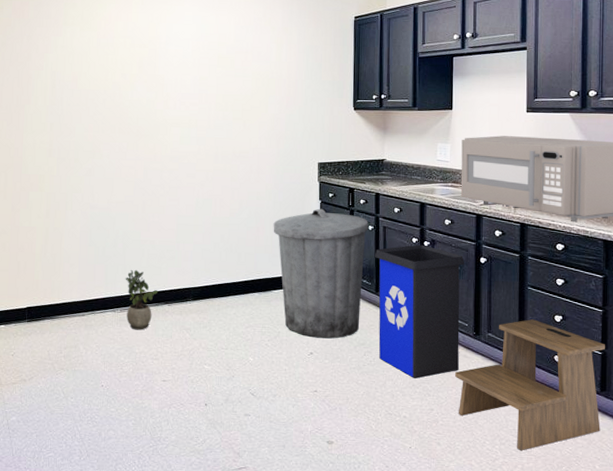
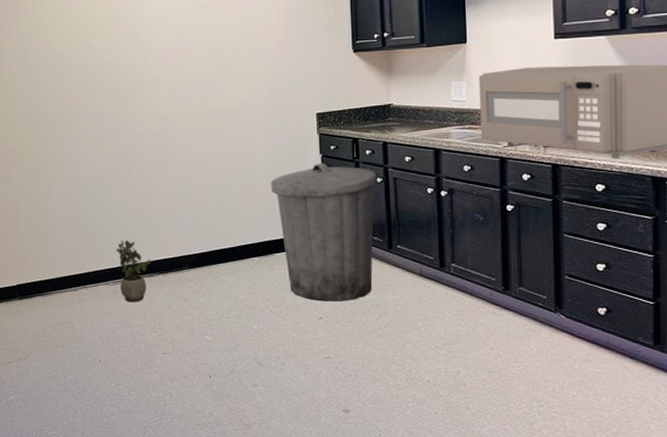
recycling bin: present [374,244,464,378] -> none [385,194,488,340]
step stool: present [455,319,605,451] -> none [483,270,658,413]

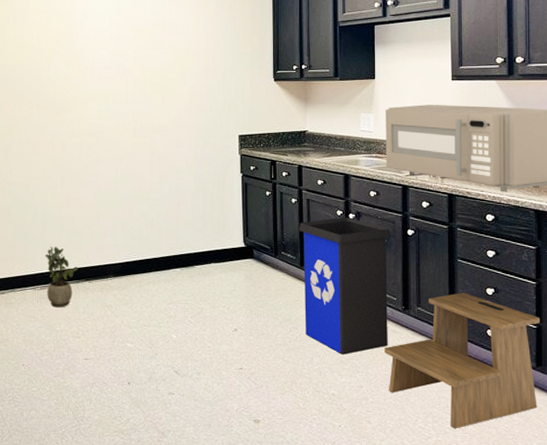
trash can: present [270,162,377,302] -> none [194,181,291,315]
recycling bin: none [385,194,488,340] -> present [298,217,391,355]
step stool: none [483,270,658,413] -> present [384,292,540,429]

